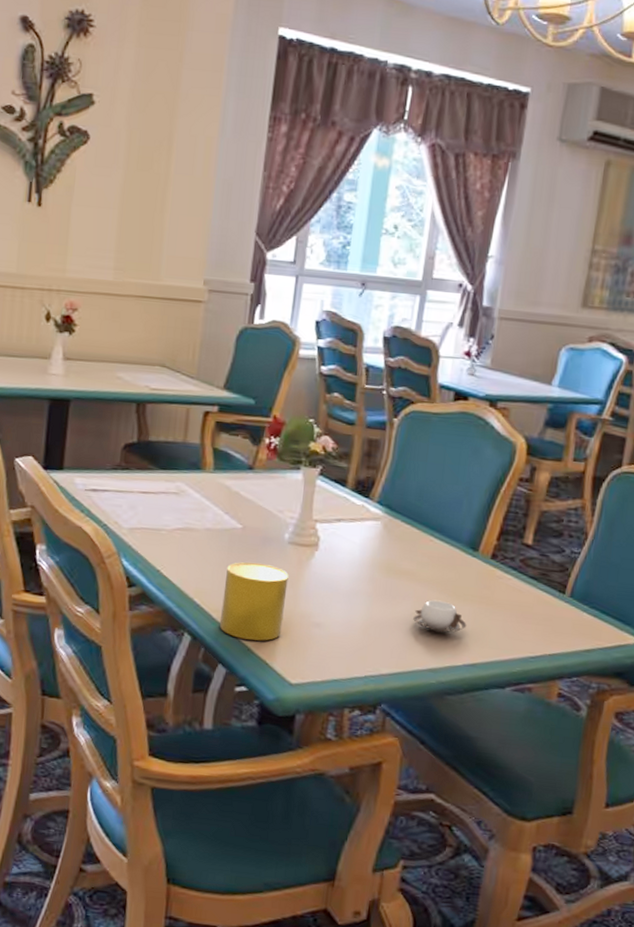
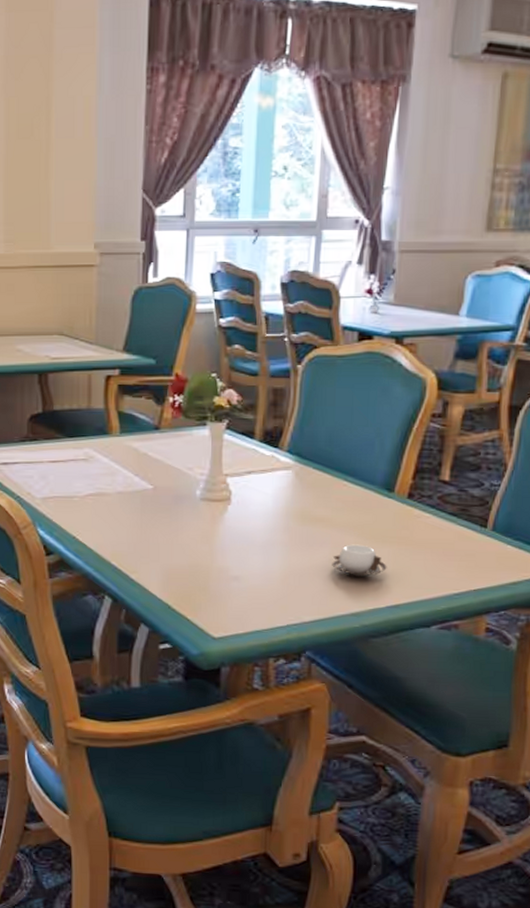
cup: present [220,562,289,641] -> none [139,521,203,598]

